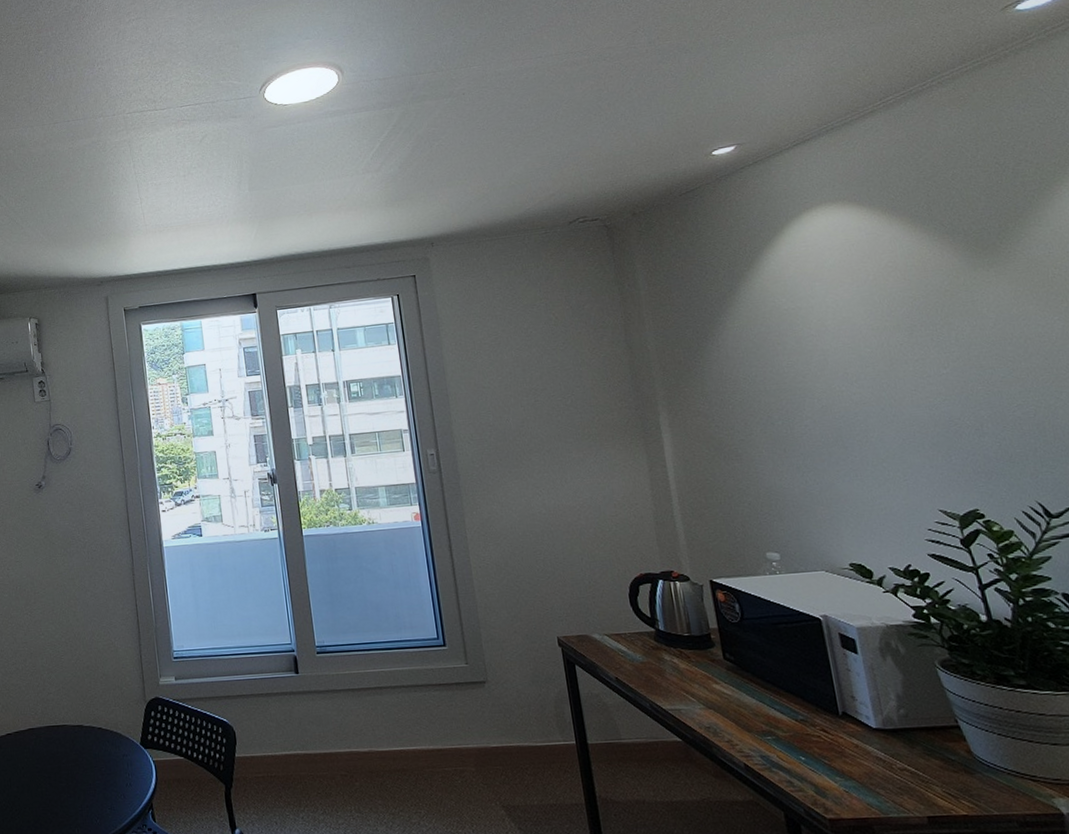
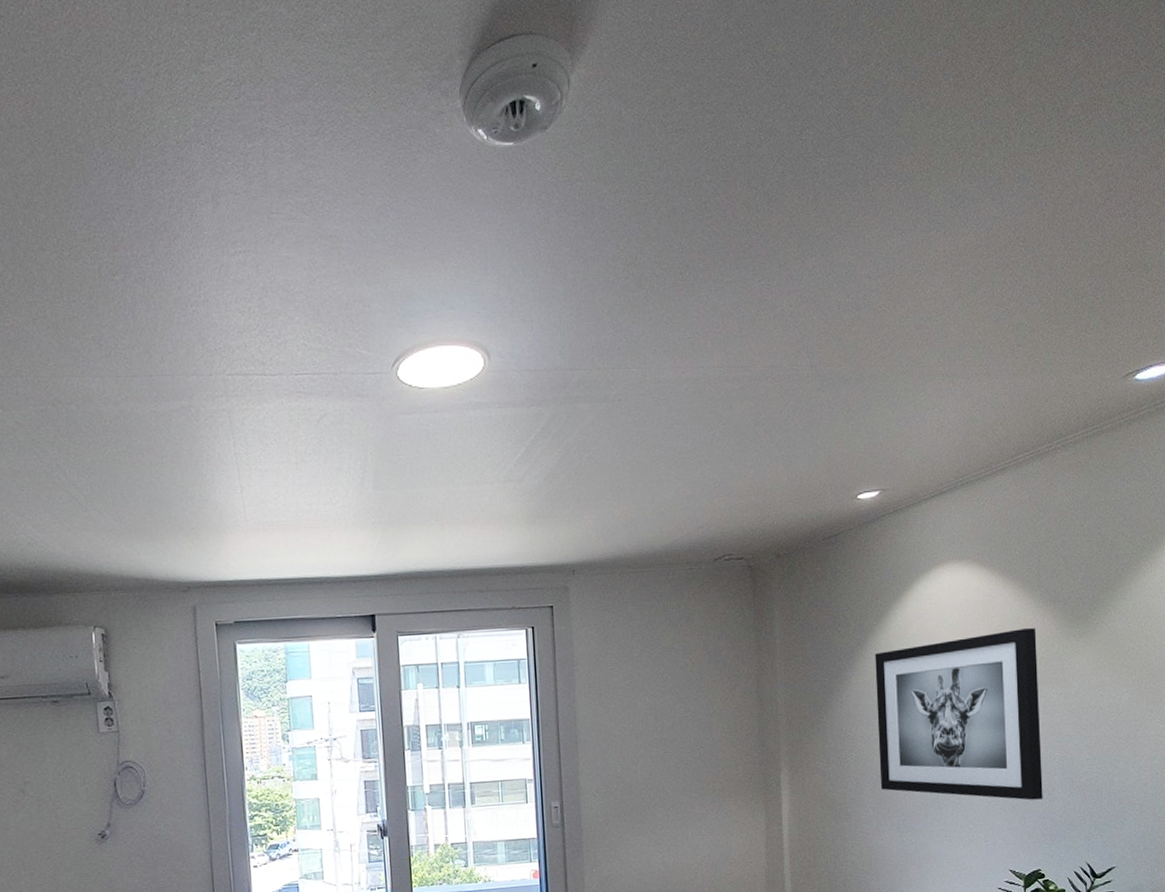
wall art: none [749,262,970,437] -> present [875,628,1043,800]

